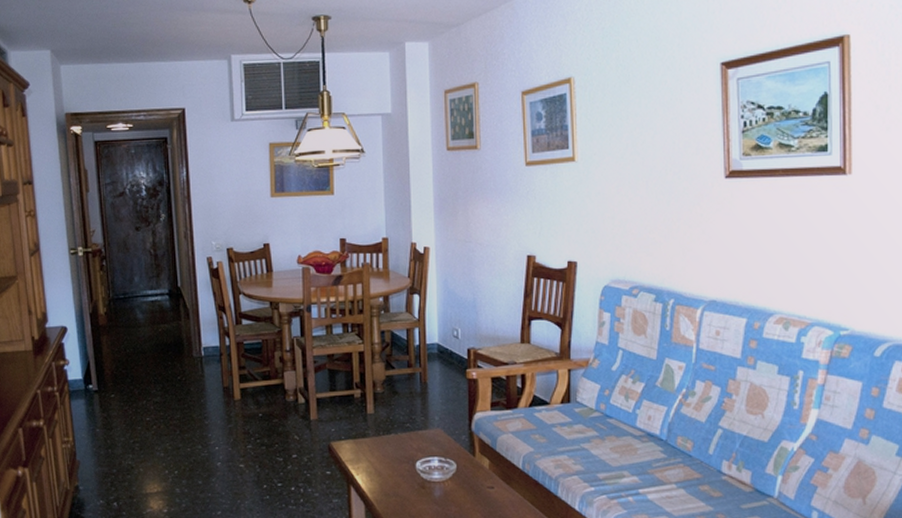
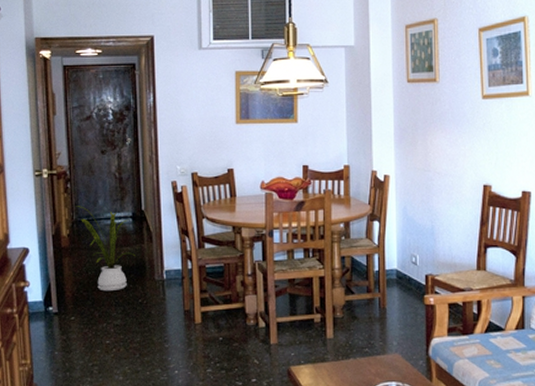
house plant: none [112,283,173,369] -> present [76,206,135,292]

